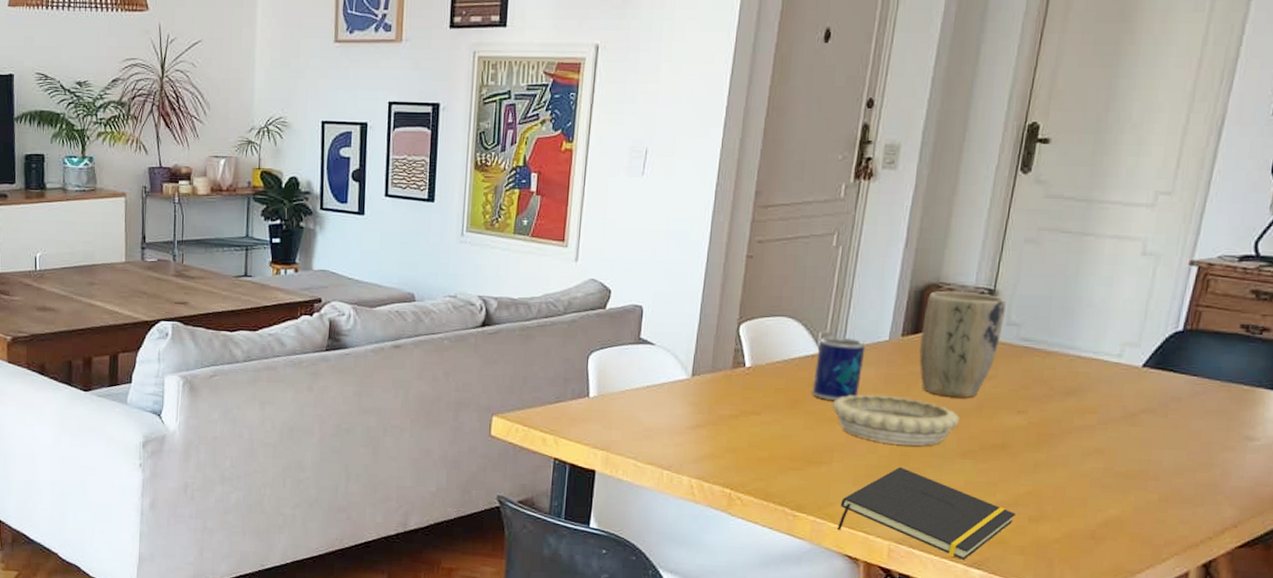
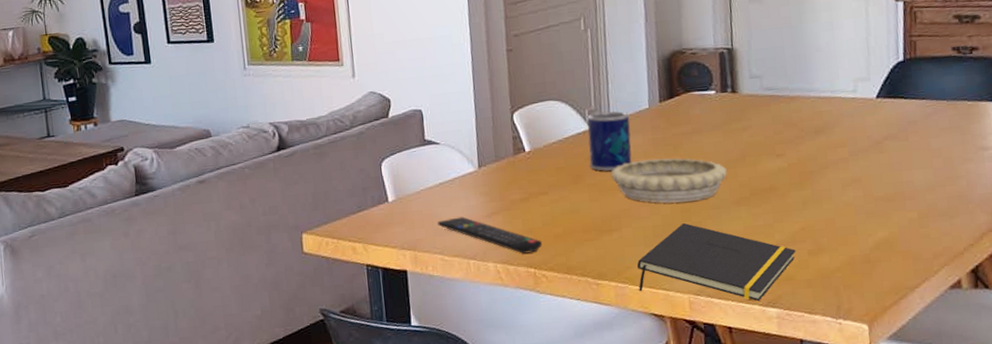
remote control: none [637,424,745,473] -> present [437,216,543,254]
plant pot: present [919,291,1006,398] -> none [675,53,747,152]

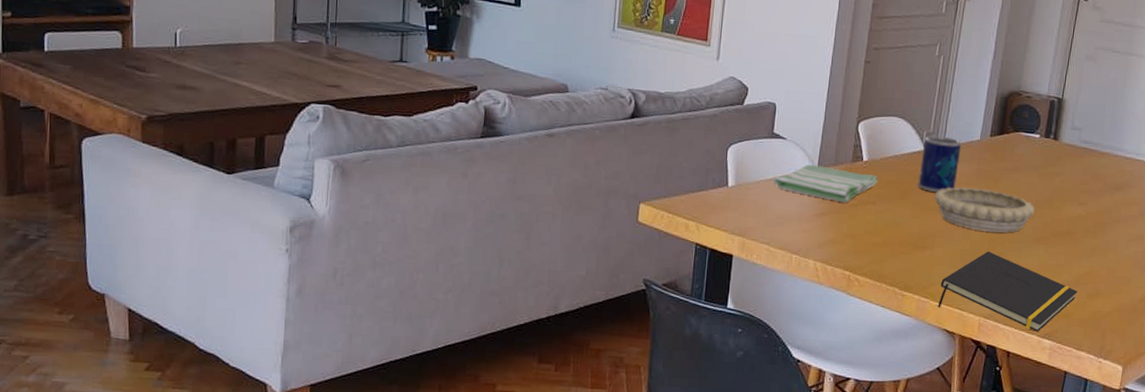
dish towel: none [433,164,546,198] -> present [773,165,878,203]
remote control: present [437,216,543,254] -> none [769,212,862,257]

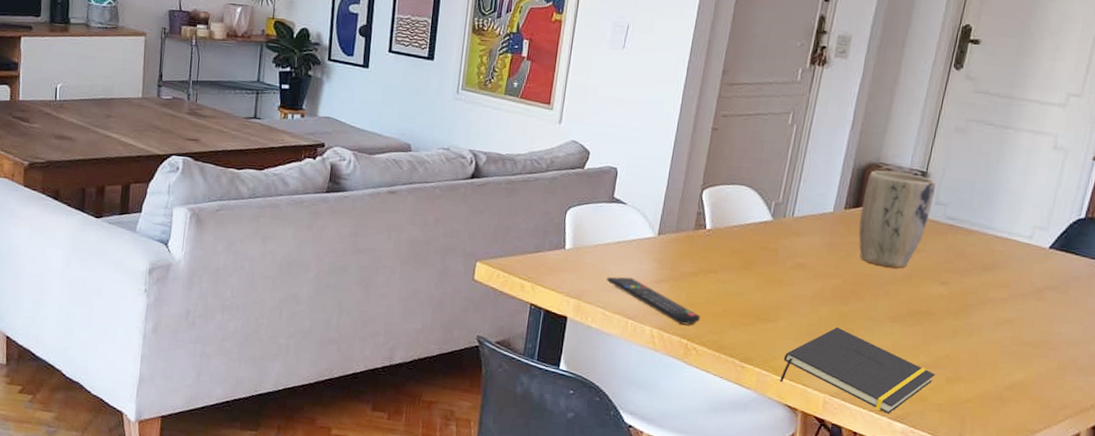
remote control: none [769,212,862,257] -> present [606,277,701,325]
dish towel: present [773,165,878,203] -> none [611,230,721,271]
mug: present [918,135,962,193] -> none [763,205,813,265]
decorative bowl: present [934,187,1035,233] -> none [781,259,891,310]
plant pot: none [1004,98,1071,191] -> present [858,170,936,268]

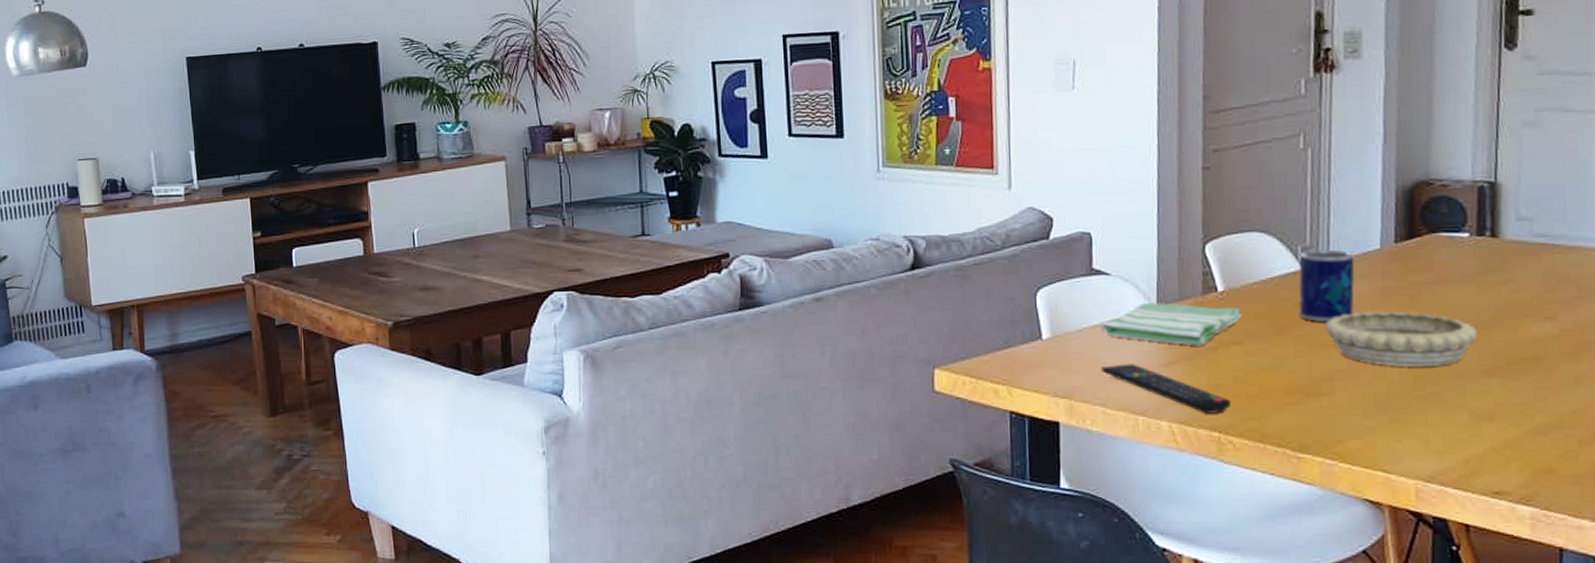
dish towel: none [611,230,721,271] -> present [1099,303,1242,346]
mug: none [763,205,813,265] -> present [1298,249,1355,323]
notepad: present [780,327,935,415] -> none [1351,392,1562,497]
decorative bowl: none [781,259,891,310] -> present [1325,311,1477,367]
plant pot: present [858,170,936,268] -> none [1417,186,1513,308]

